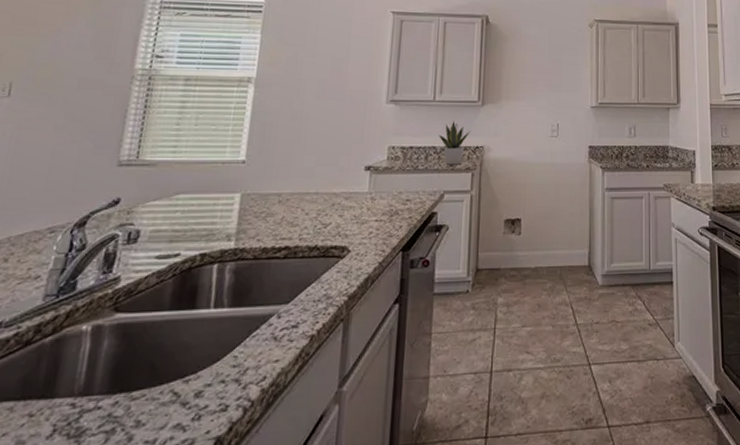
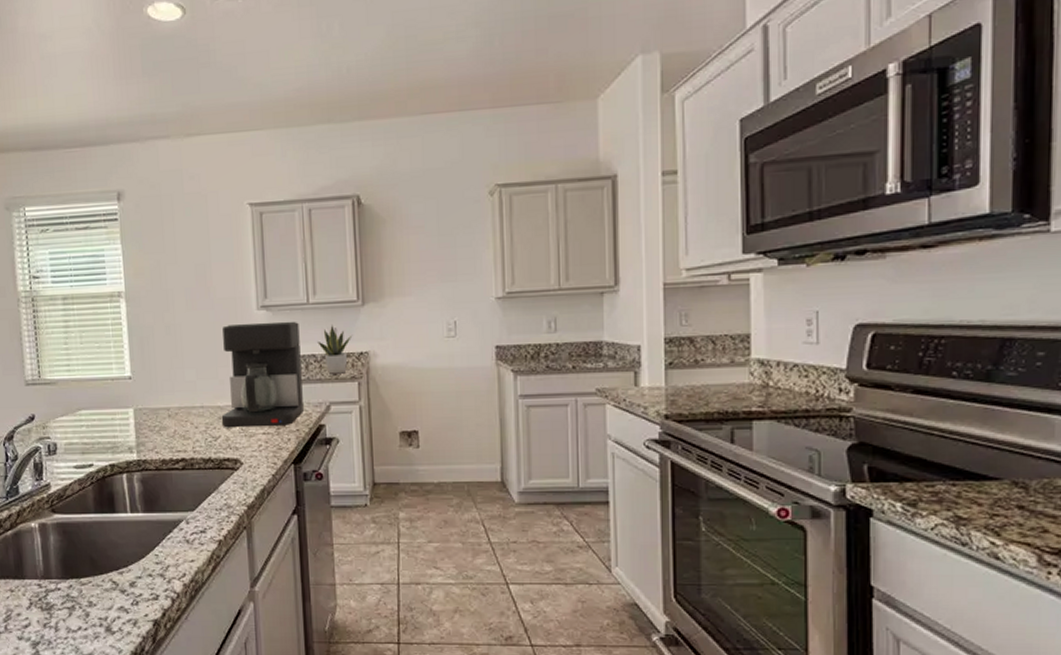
coffee maker: none [334,115,424,215] -> present [221,321,304,428]

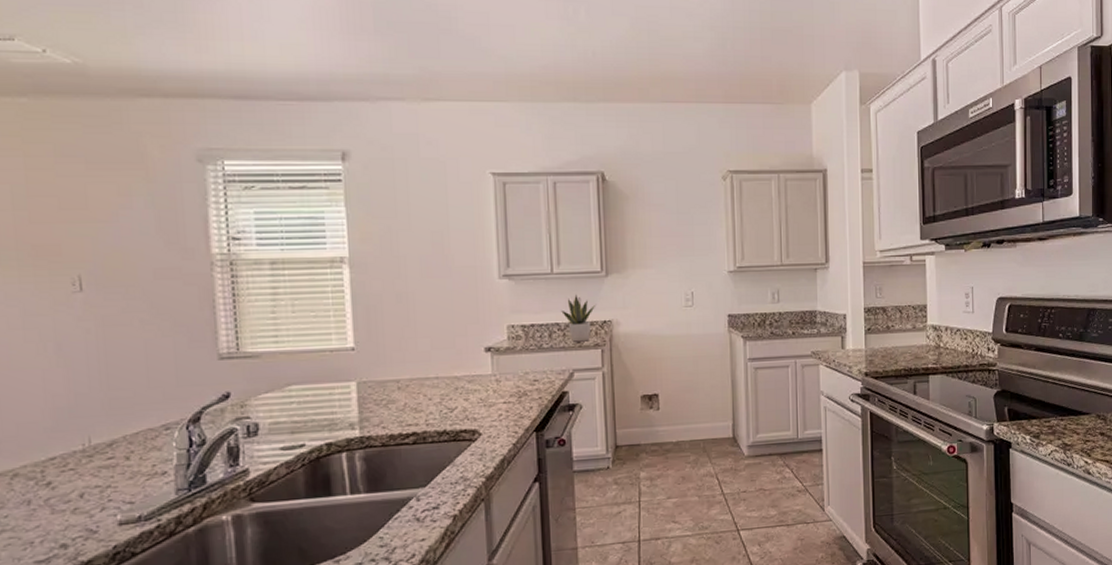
coffee maker: present [221,321,304,428] -> none [458,290,546,399]

